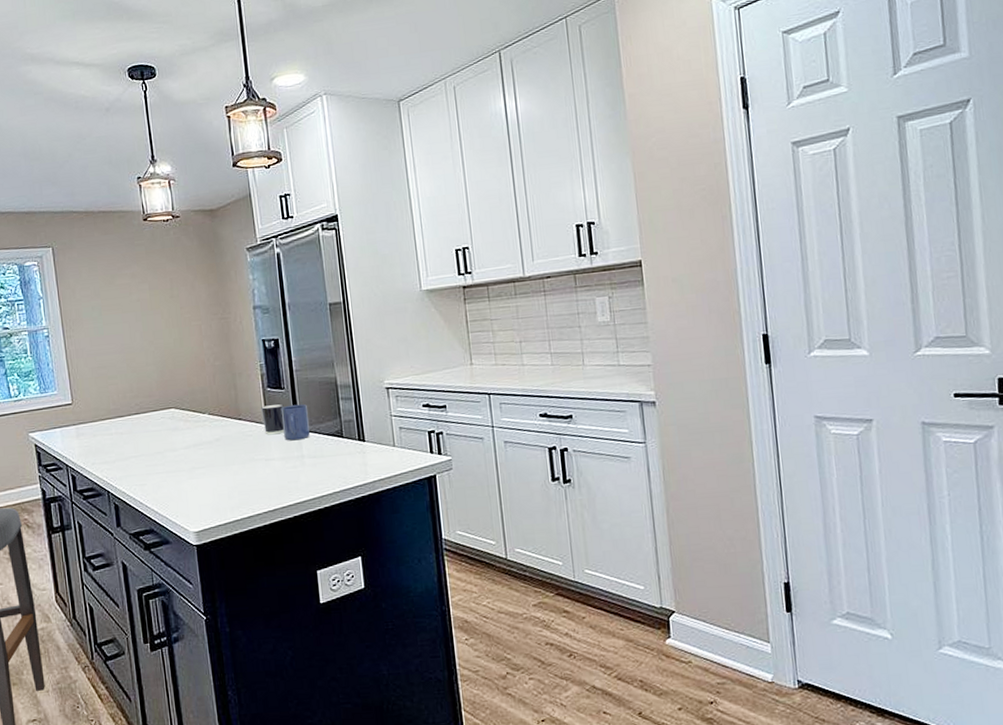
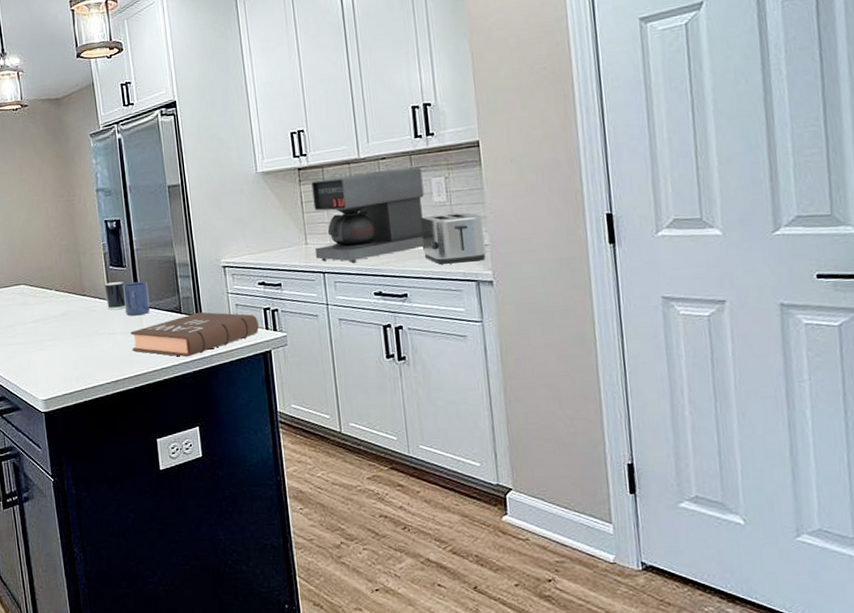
book: none [289,435,423,484] -> present [130,312,259,358]
coffee maker: none [476,287,589,384] -> present [311,168,425,263]
toaster: none [584,332,649,385] -> present [420,212,486,265]

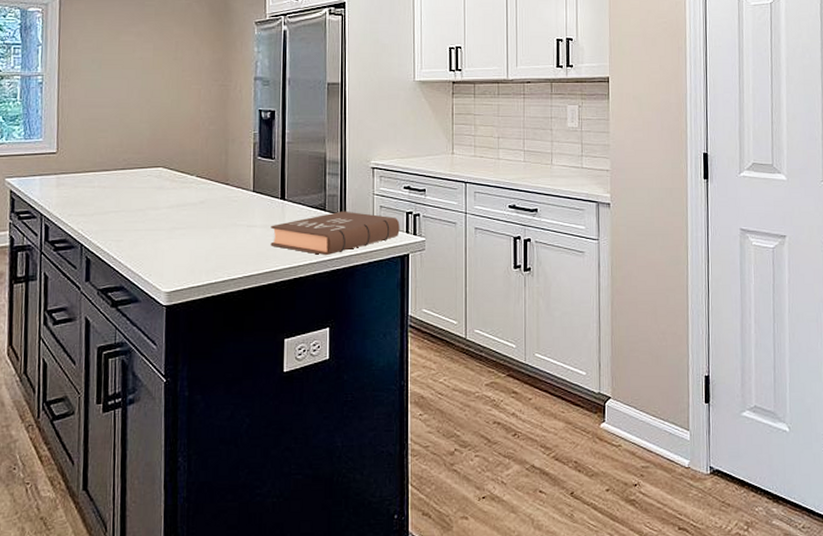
mug: present [104,281,125,311] -> none [249,174,272,202]
mug: present [122,281,151,316] -> none [268,175,296,210]
coffee maker: present [311,168,425,263] -> none [460,93,560,176]
toaster: present [420,212,486,265] -> none [554,139,607,184]

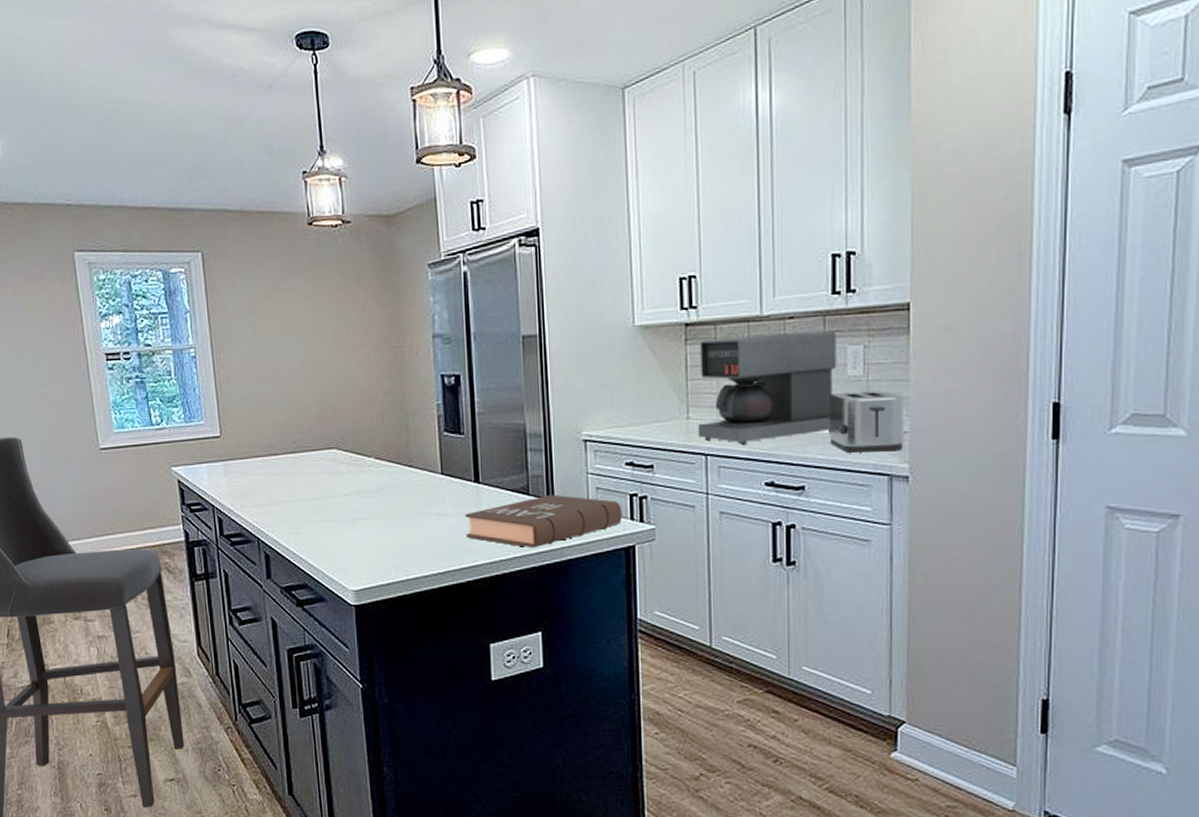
coffee maker: none [460,93,560,176] -> present [697,331,837,445]
toaster: none [554,139,607,184] -> present [829,390,904,453]

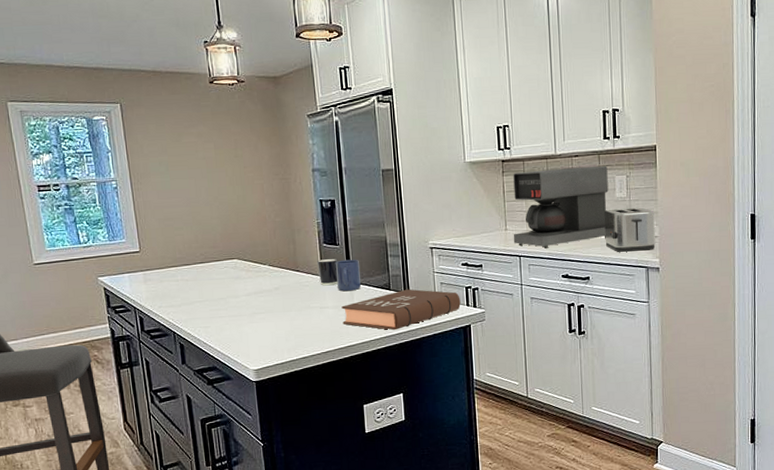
mug: none [436,452,462,487] -> present [317,259,338,286]
mug: none [458,452,492,495] -> present [335,259,362,292]

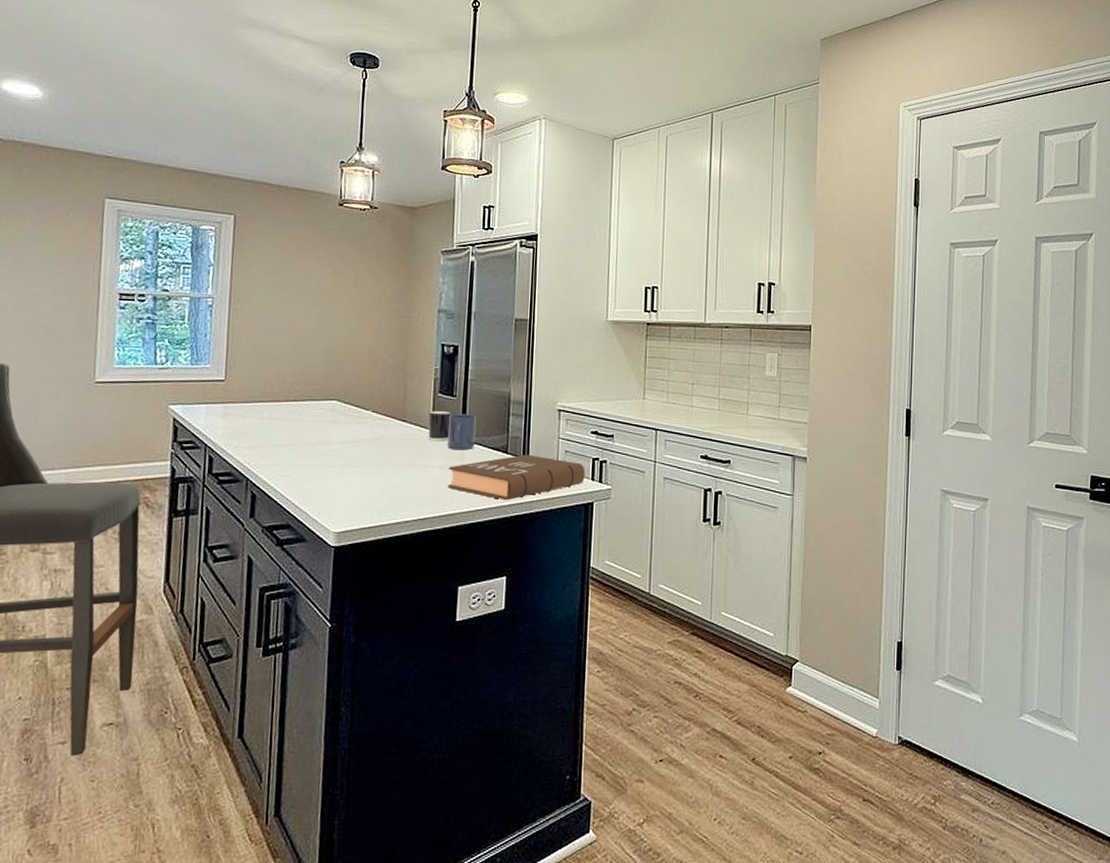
coffee maker: present [513,166,609,249] -> none [651,337,759,424]
toaster: present [604,207,656,252] -> none [750,388,805,437]

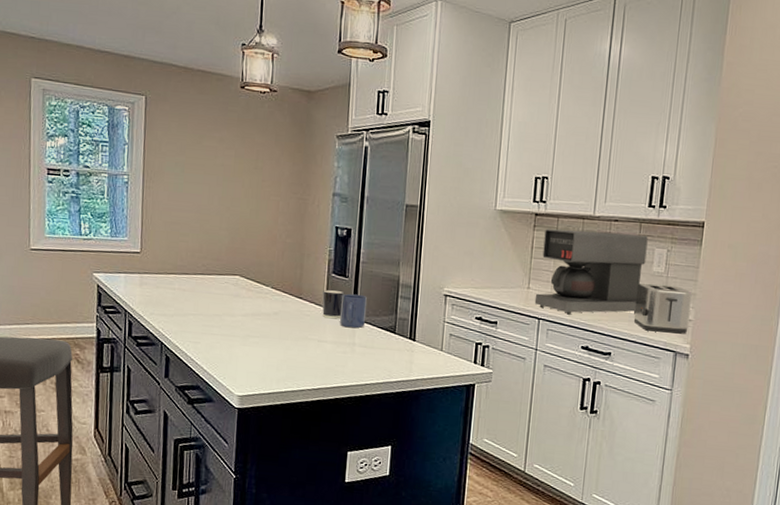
book: present [447,454,585,501] -> none [339,335,468,378]
coffee maker: none [651,337,759,424] -> present [534,229,648,315]
toaster: none [750,388,805,437] -> present [634,283,692,334]

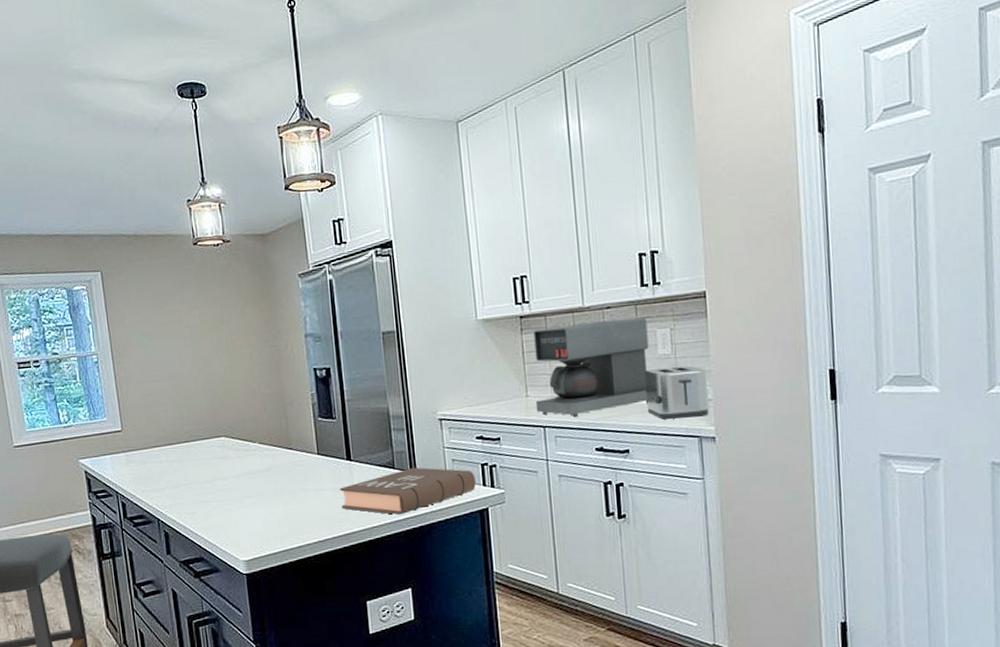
mug: present [322,290,345,319] -> none [312,434,335,465]
mug: present [339,293,368,328] -> none [331,434,362,471]
book: none [339,335,468,378] -> present [340,467,476,516]

